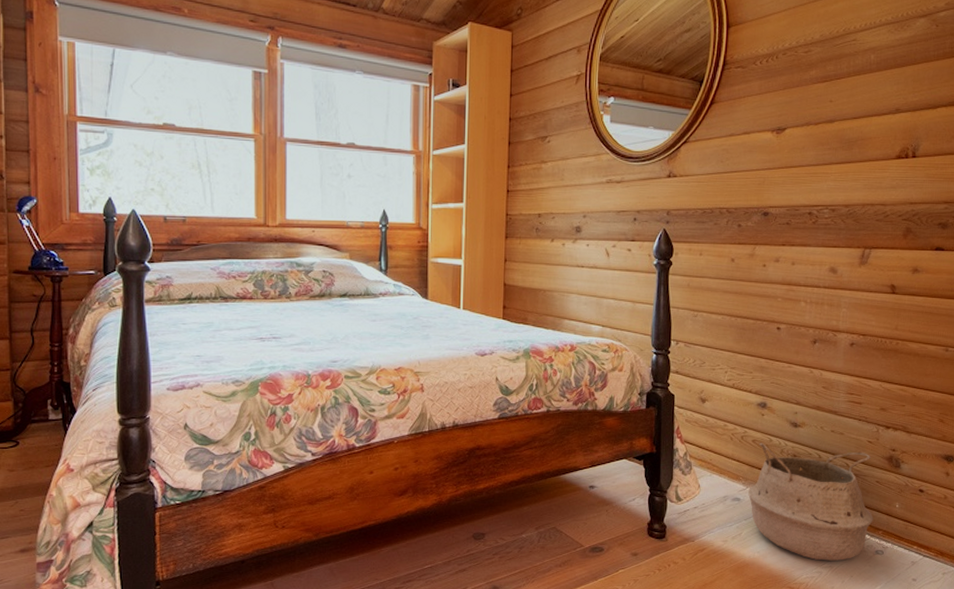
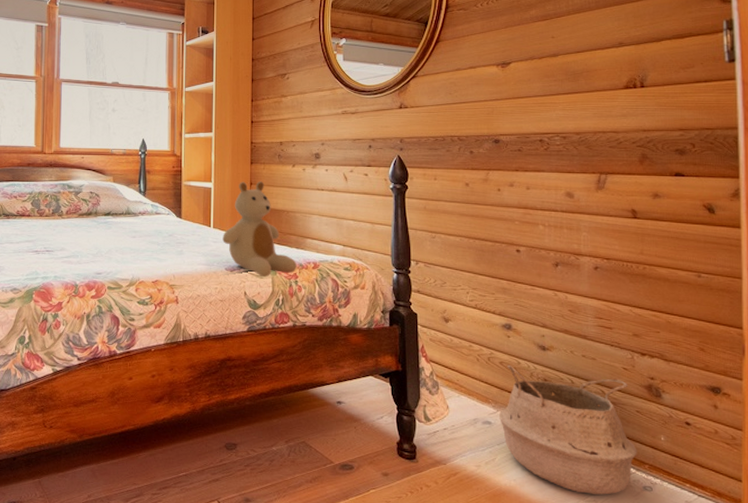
stuffed bear: none [473,257,552,361] -> present [223,181,297,277]

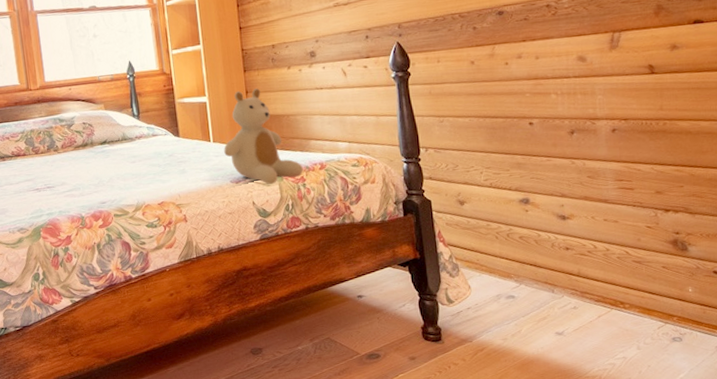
woven basket: present [499,365,637,495] -> none [522,238,665,352]

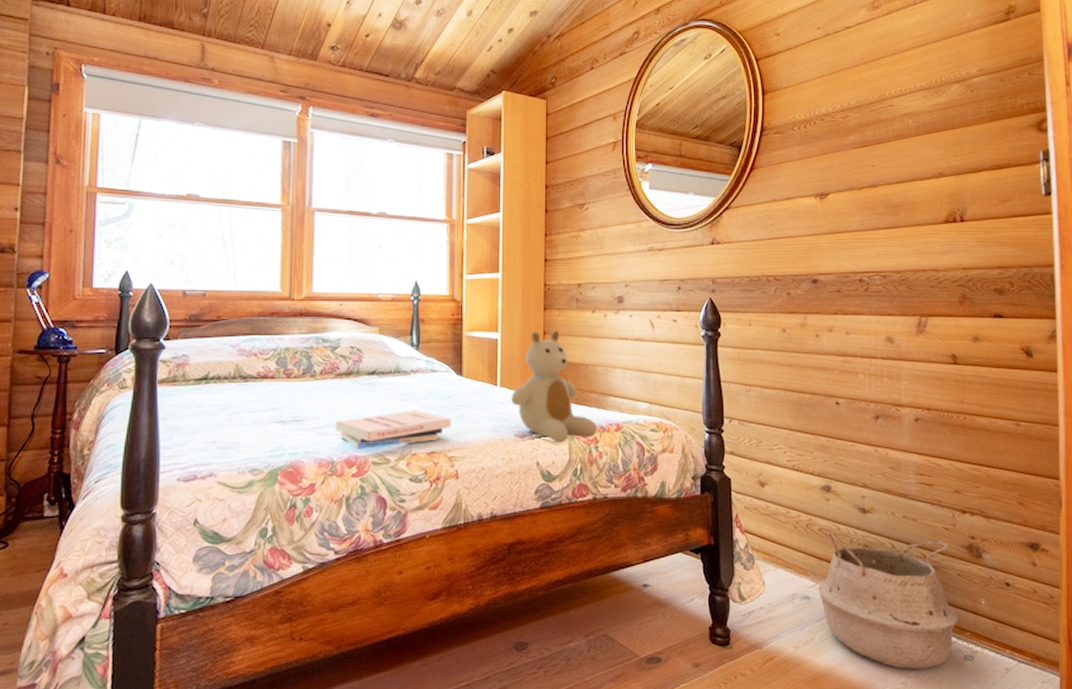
books: none [79,169,176,205] -> present [335,410,452,449]
woven basket: none [522,238,665,352] -> present [818,531,958,669]

